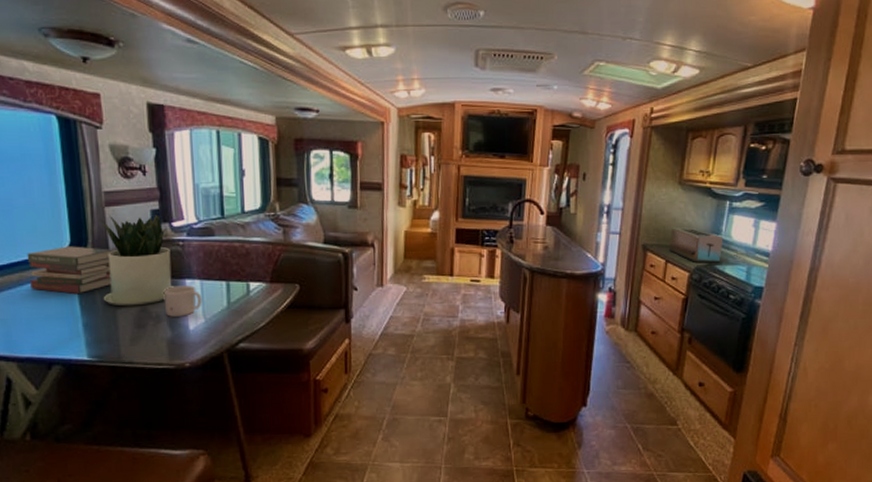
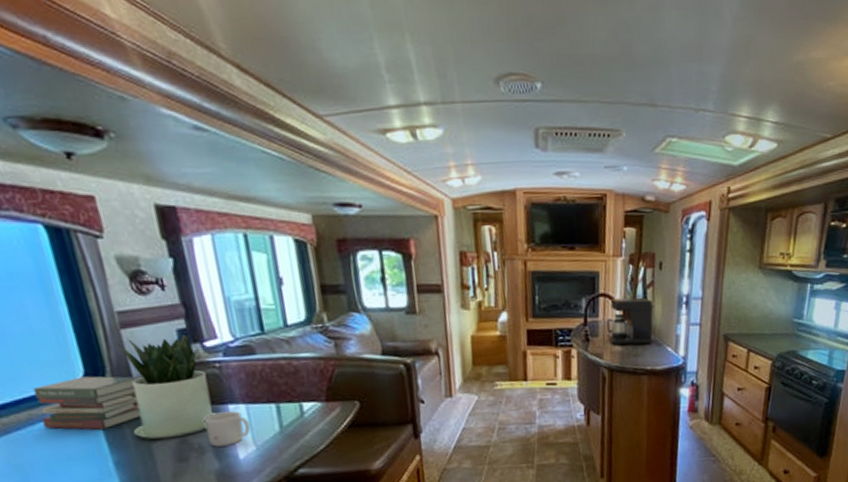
coffee maker: none [530,204,576,250] -> present [606,297,654,346]
toaster: present [669,227,723,264] -> none [751,313,805,351]

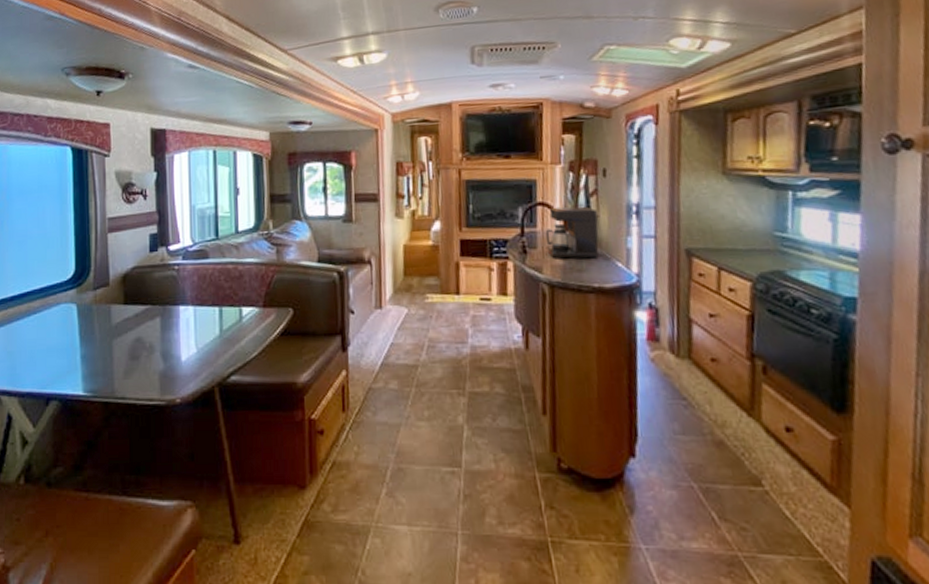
books: present [32,376,141,430] -> none [36,274,113,325]
planter: present [118,335,217,440] -> none [101,239,169,336]
mug: present [203,411,251,447] -> none [158,312,195,347]

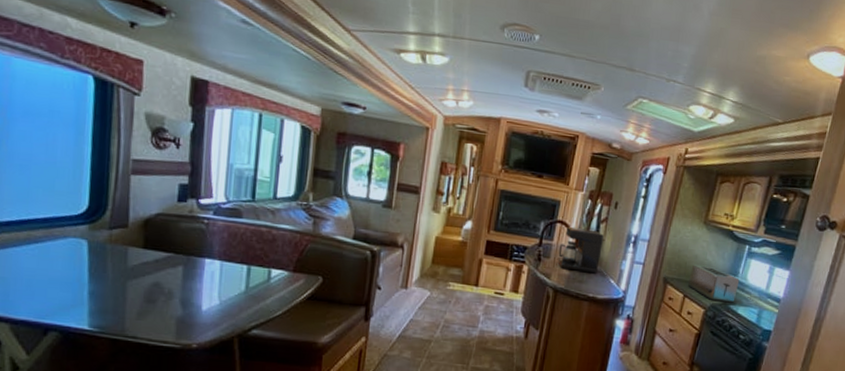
toaster: none [719,225,792,270] -> present [688,264,740,304]

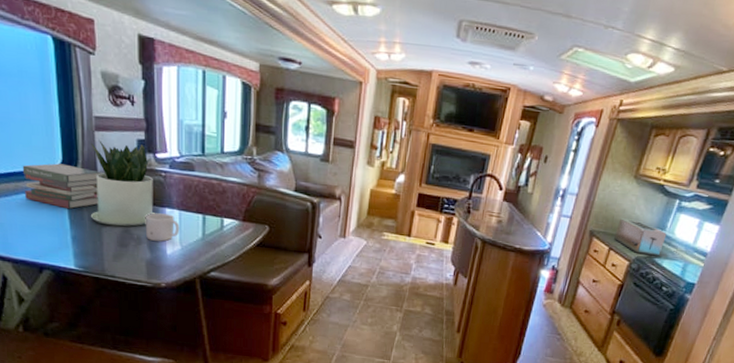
books: none [38,209,133,261] -> present [22,163,101,210]
planter: none [114,183,194,280] -> present [90,139,156,227]
mug: none [178,263,220,296] -> present [145,213,180,242]
coffee maker: present [557,226,605,274] -> none [486,180,533,226]

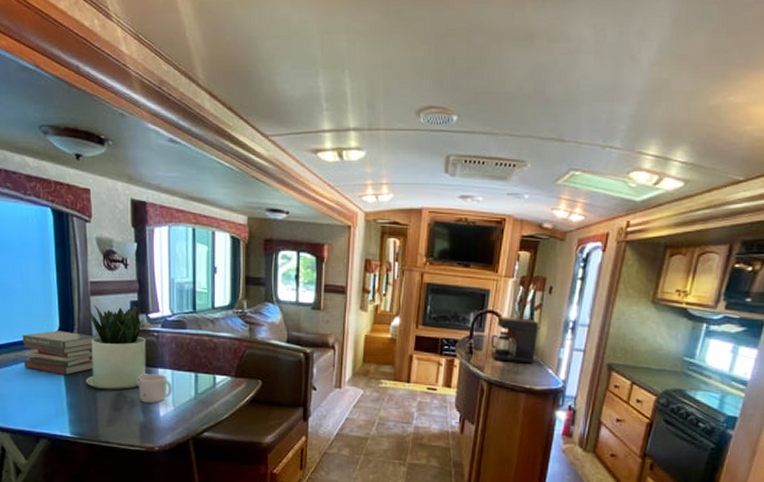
coffee maker: none [486,180,533,226] -> present [490,316,540,364]
toaster: present [614,218,667,257] -> none [636,348,697,390]

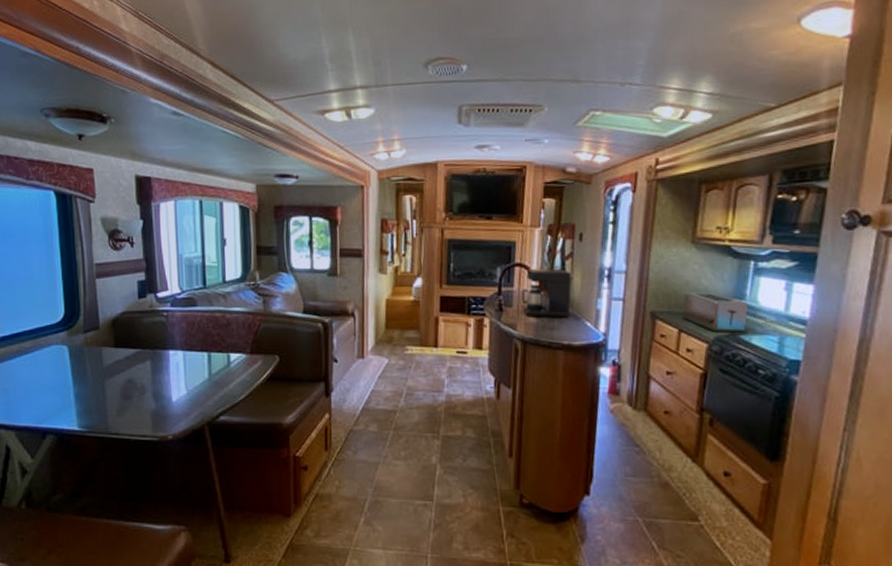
books: present [22,330,96,376] -> none [26,317,103,365]
planter: present [85,304,149,390] -> none [92,286,159,377]
mug: present [138,374,172,403] -> none [148,356,185,388]
toaster: none [636,348,697,390] -> present [682,291,748,334]

